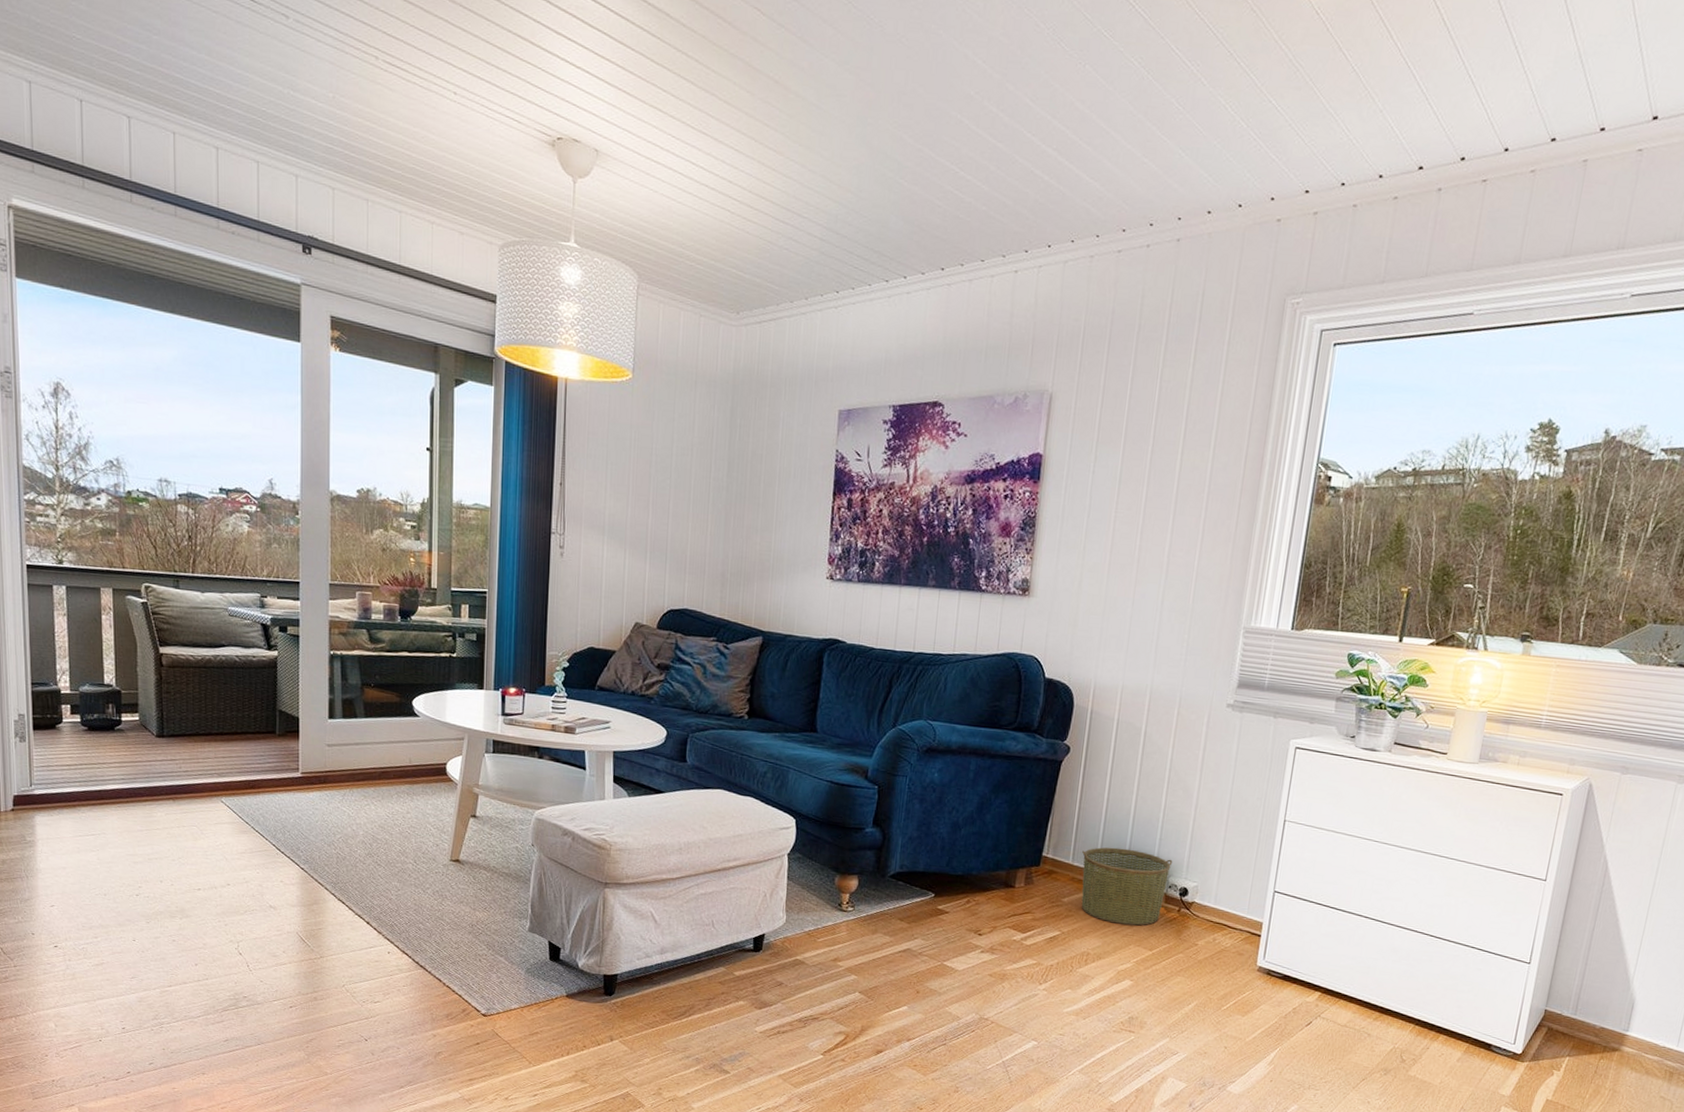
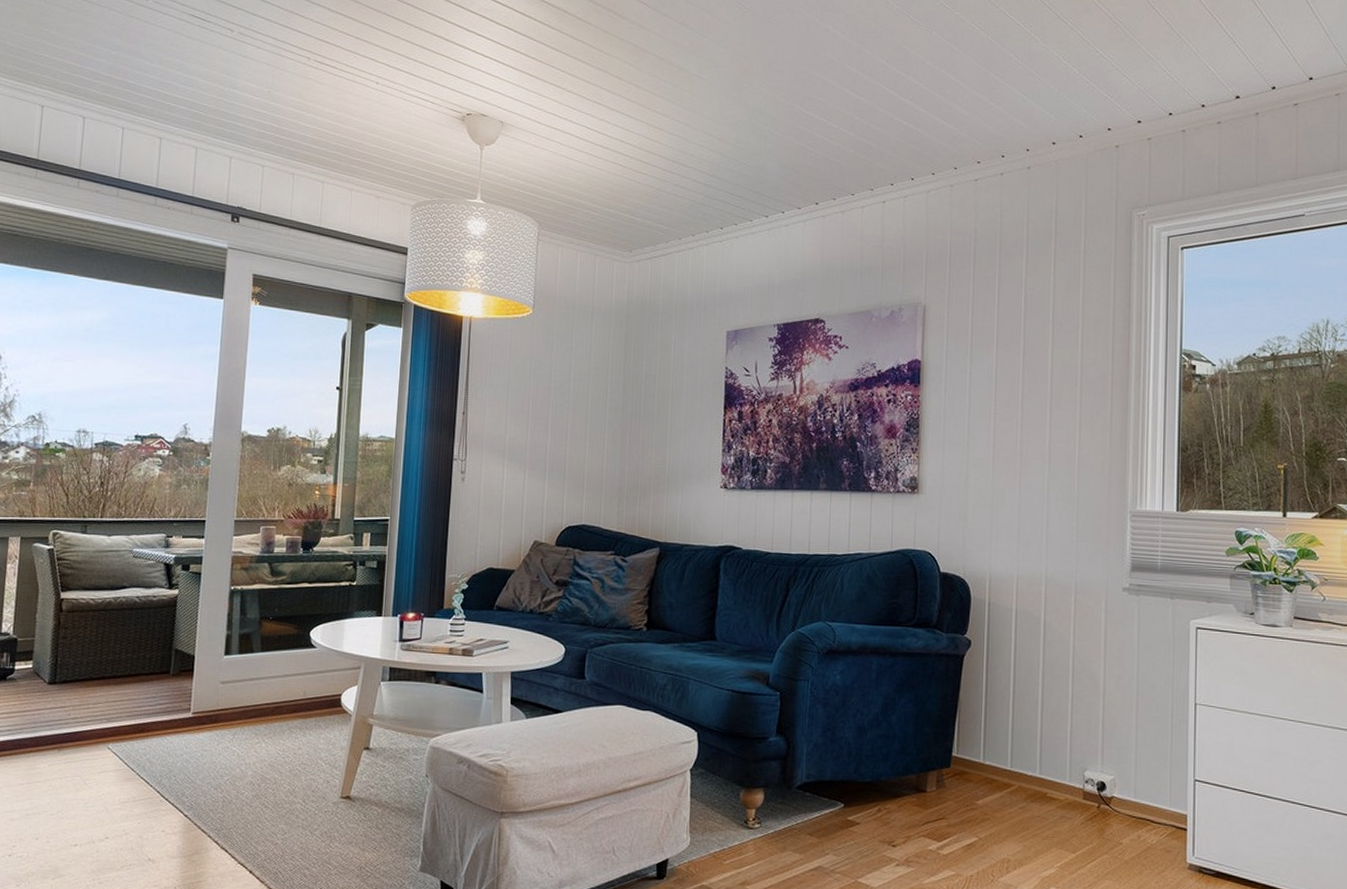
basket: present [1081,847,1173,926] -> none [993,742,1087,826]

